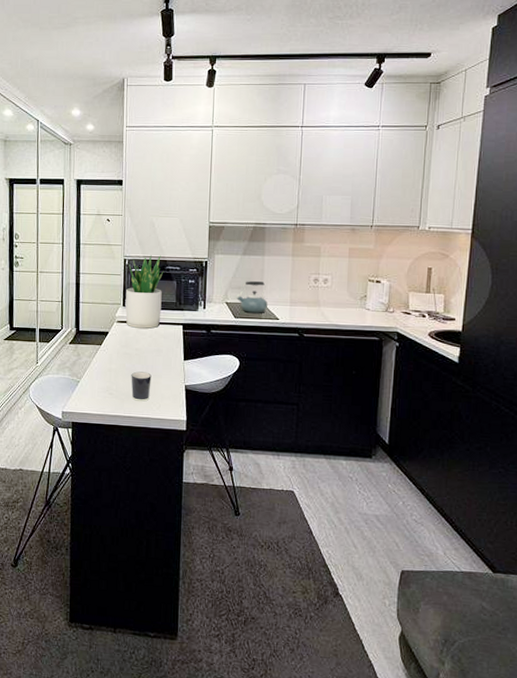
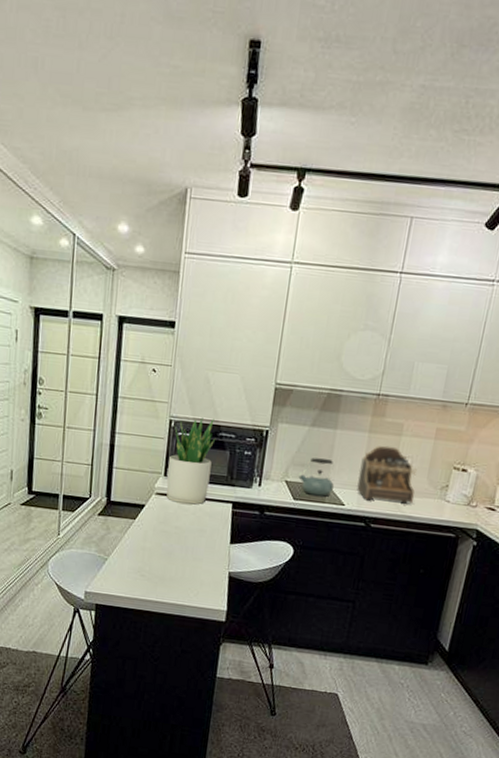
mug: present [131,371,152,402] -> none [166,552,191,587]
spice rack: none [287,266,338,314] -> present [356,445,417,504]

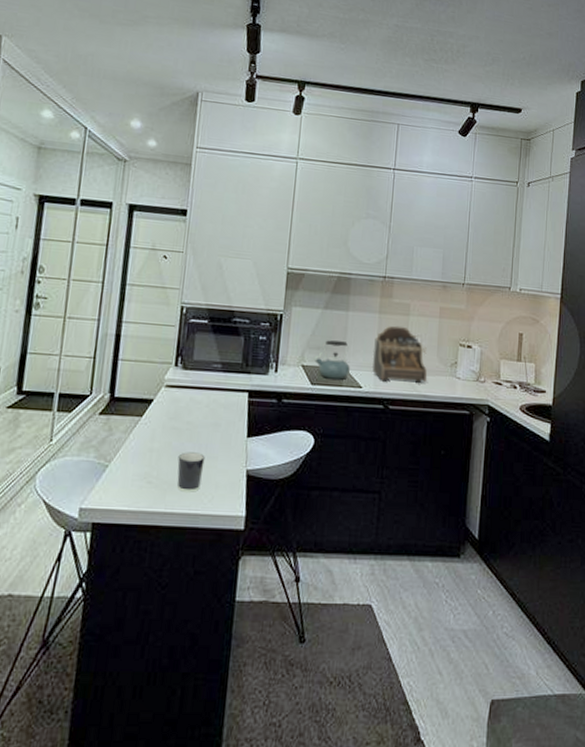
planter: present [166,417,216,505] -> none [177,303,230,396]
mug: none [166,552,191,587] -> present [177,452,205,492]

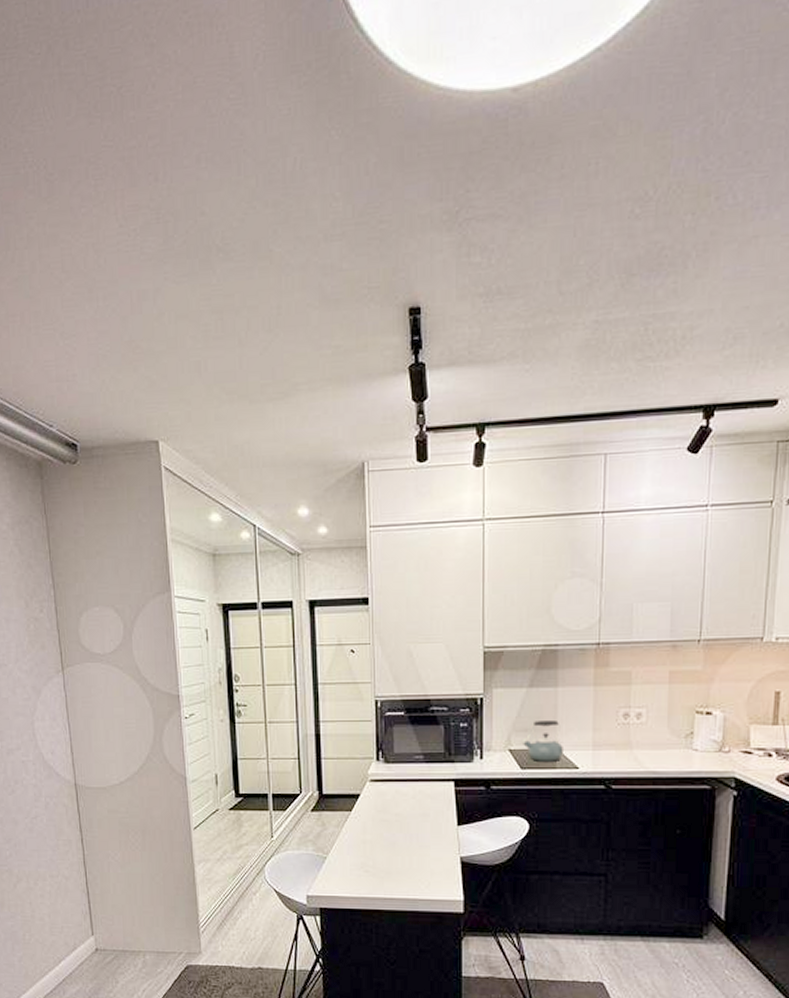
mug: present [177,452,205,492] -> none [391,842,417,879]
spice rack: present [371,325,427,383] -> none [588,697,655,760]

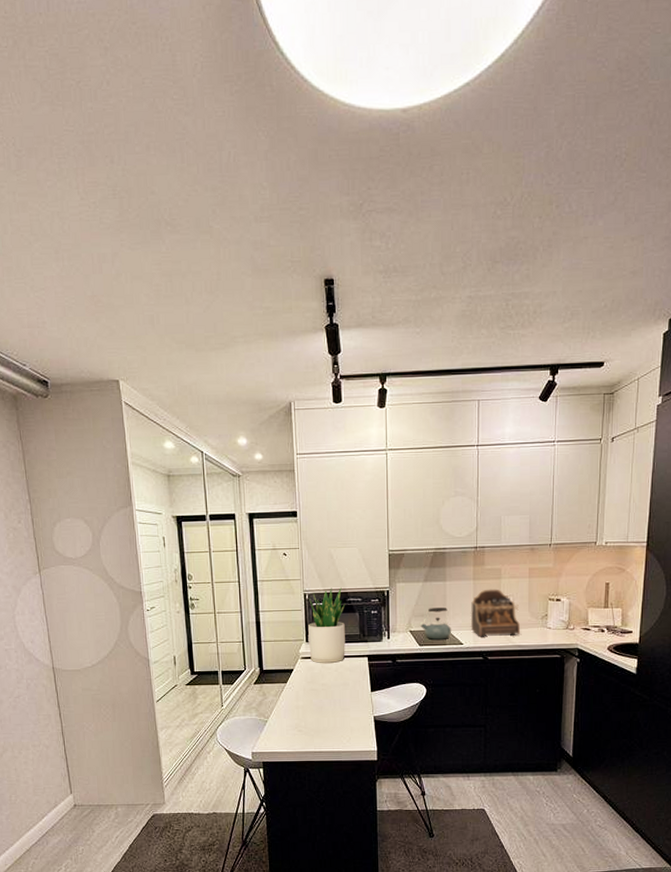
planter: none [380,693,427,787] -> present [308,587,346,663]
spice rack: none [588,697,655,760] -> present [470,589,520,637]

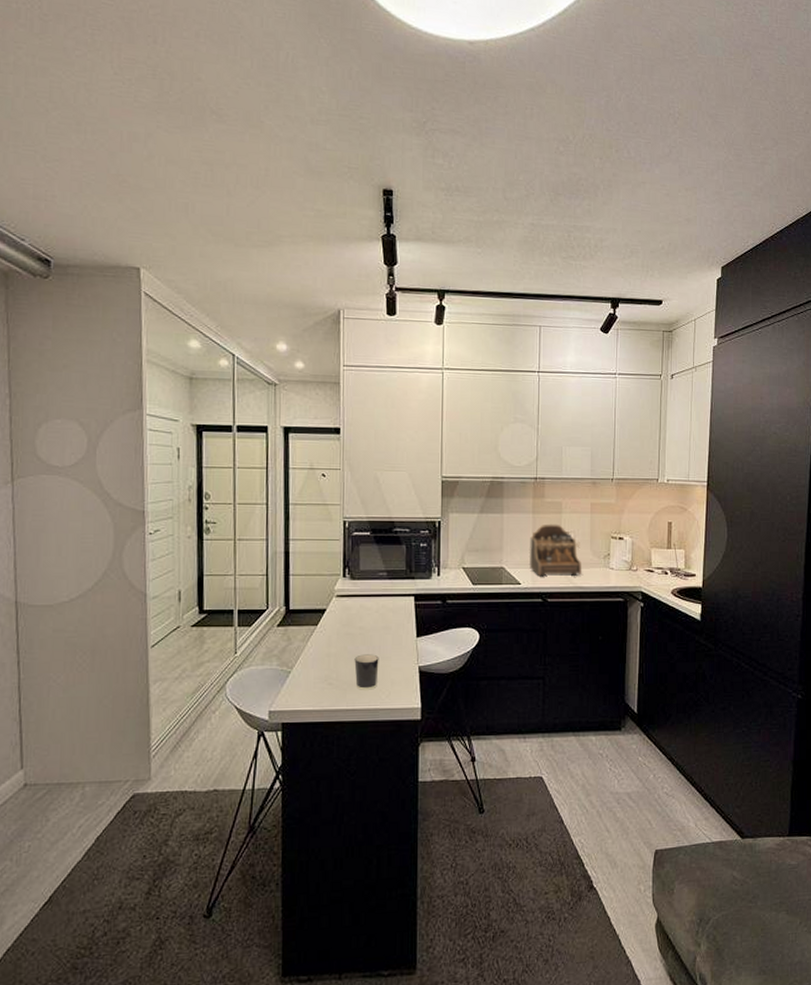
planter: present [308,587,346,663] -> none [346,515,391,602]
mug: none [319,706,340,736] -> present [354,654,379,690]
kettle: present [419,608,451,641] -> none [473,542,508,579]

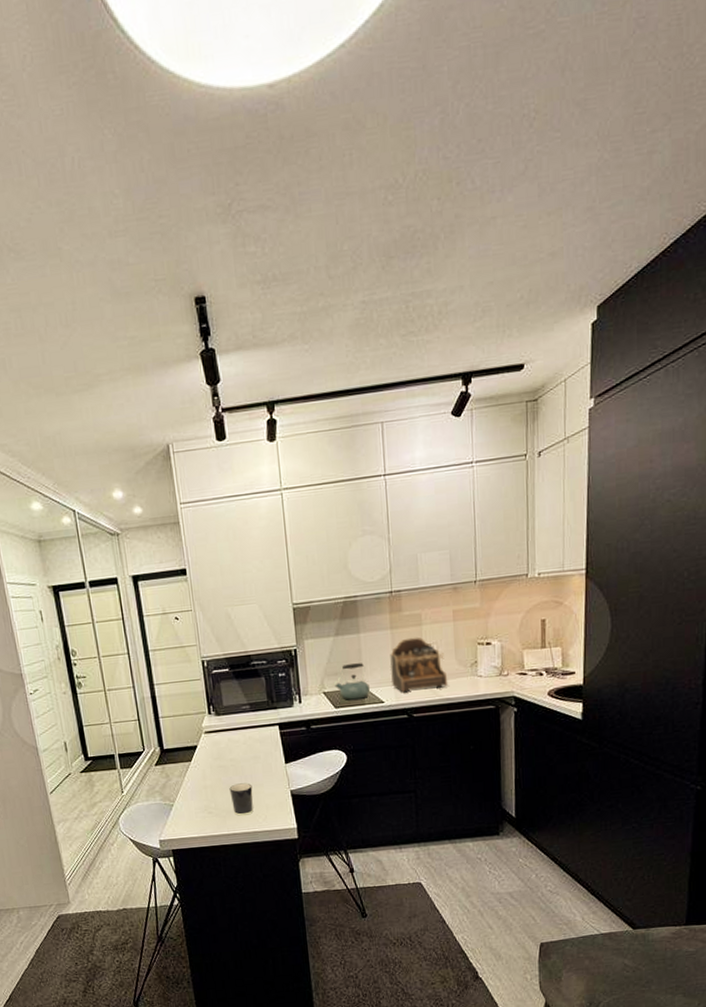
kettle: none [473,542,508,579] -> present [333,663,370,701]

